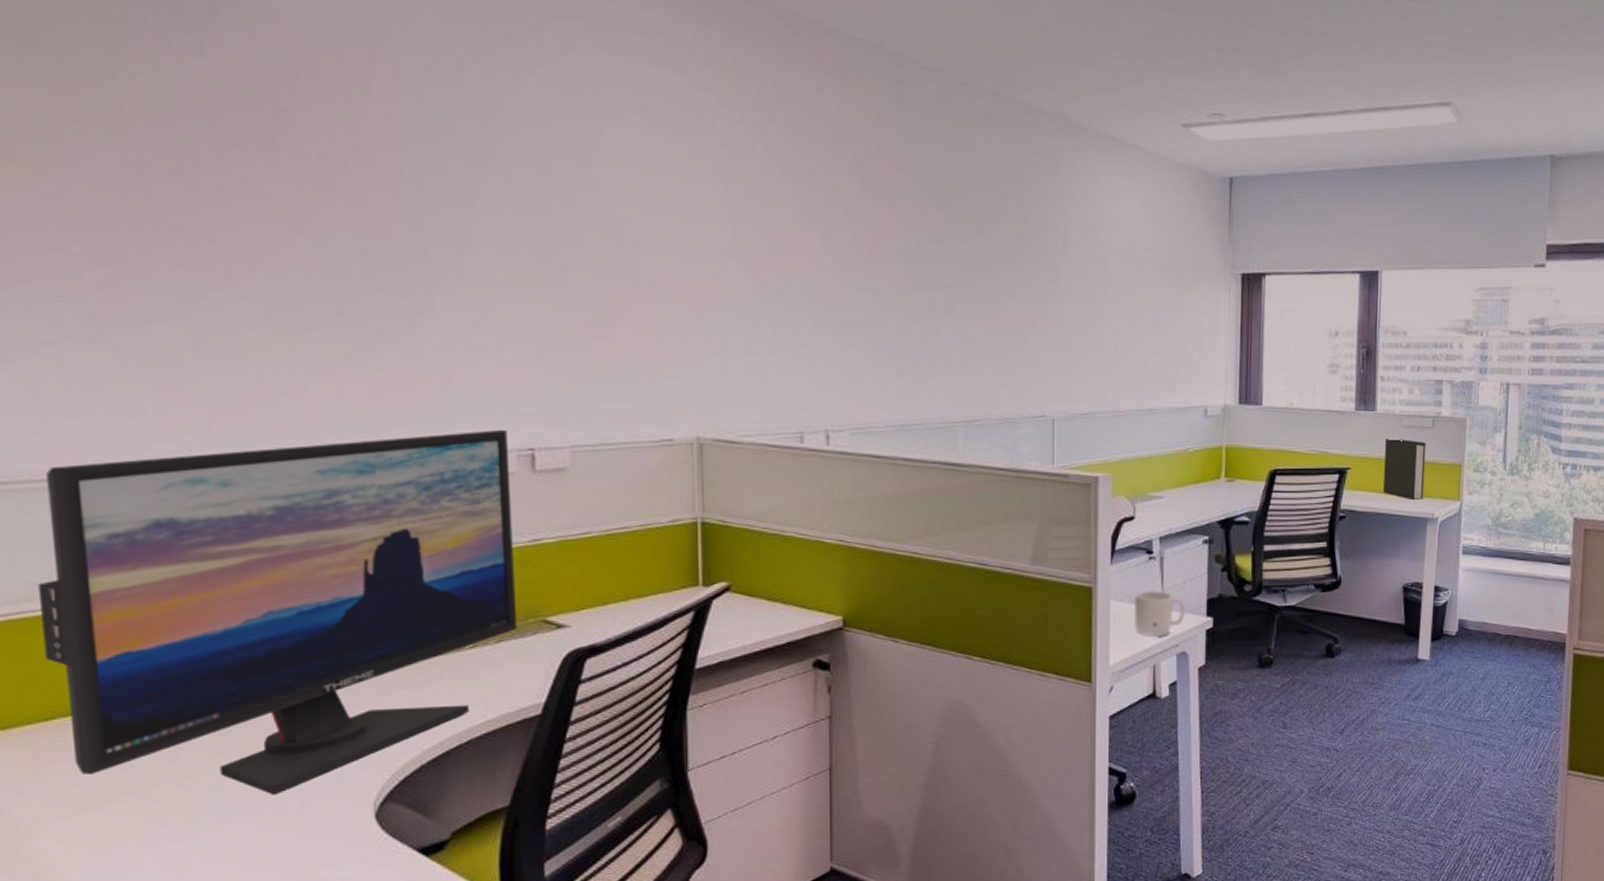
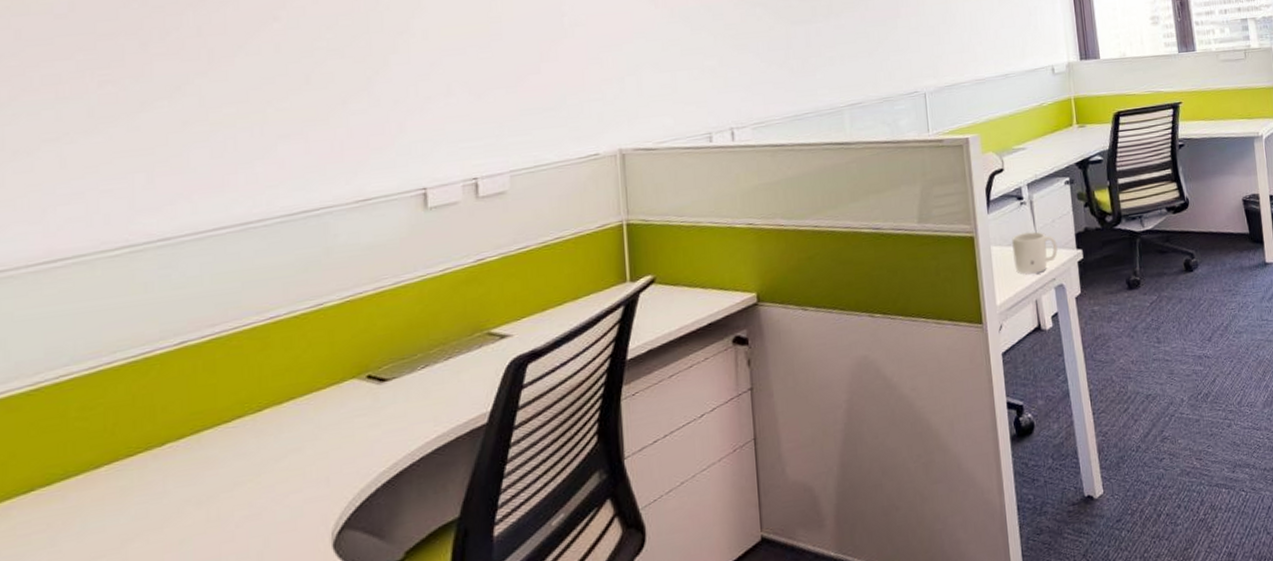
computer monitor: present [37,430,518,795] -> none [26,165,465,543]
binder: present [1383,439,1426,500] -> none [1208,71,1248,123]

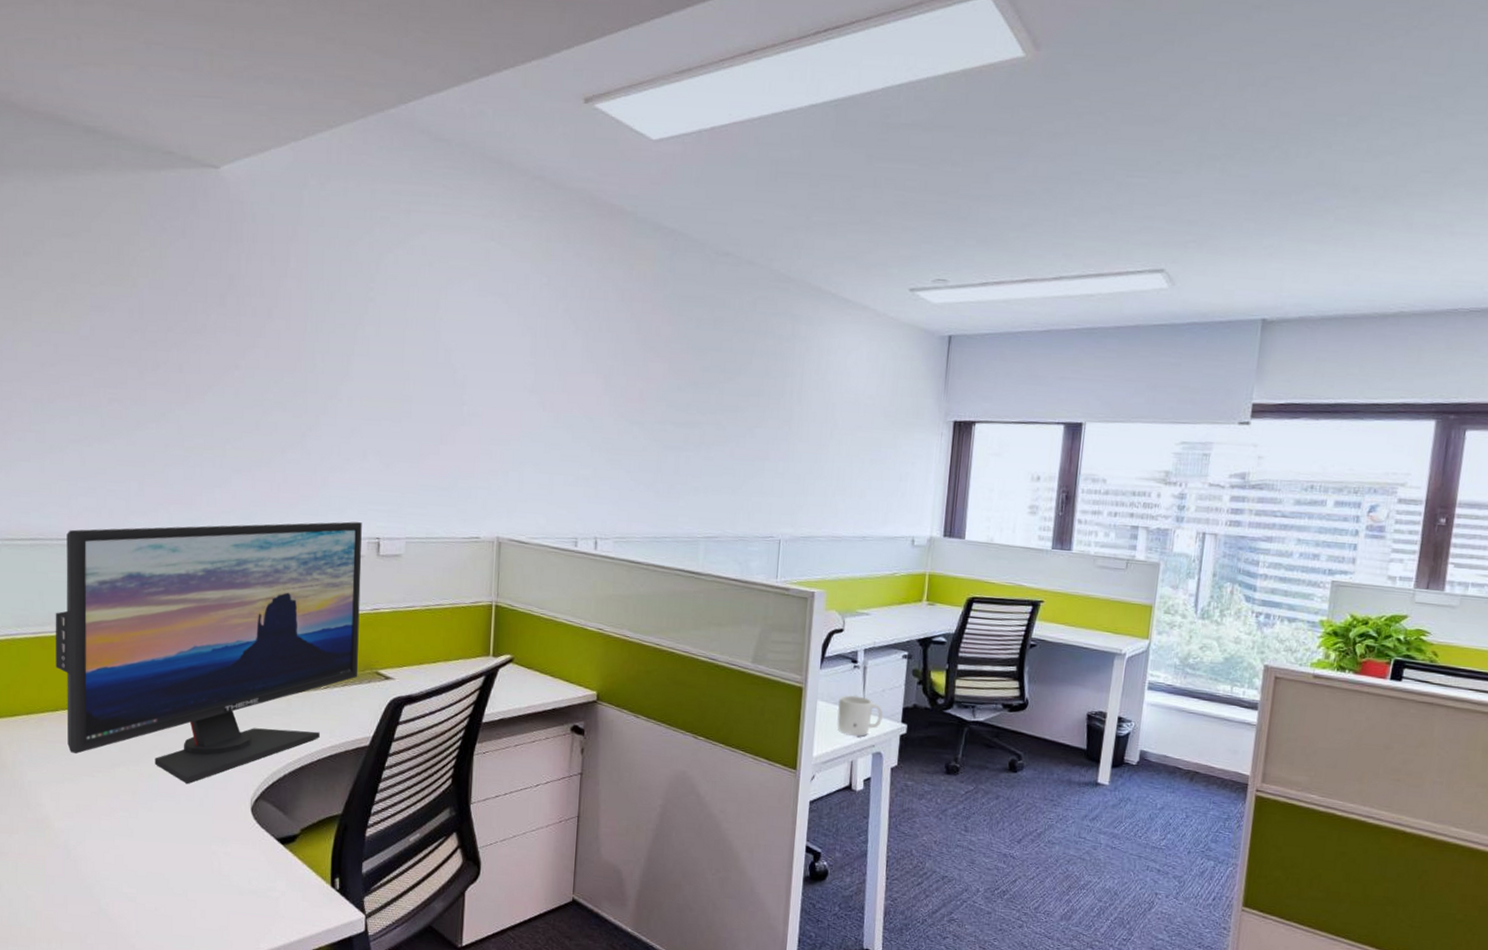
computer monitor: none [26,165,465,543] -> present [55,521,362,784]

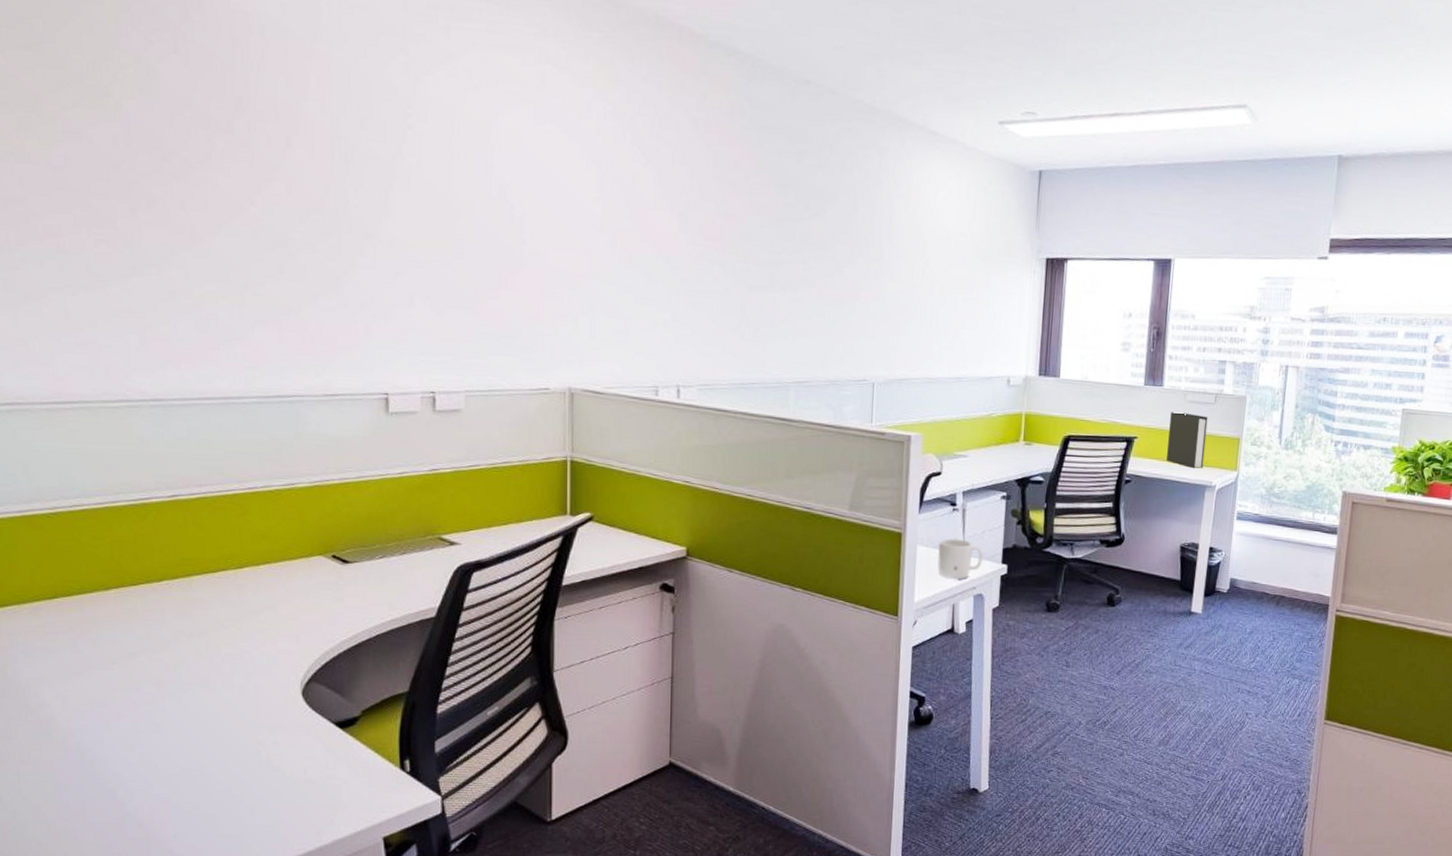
computer monitor: present [55,521,362,784] -> none [45,375,418,671]
binder: none [1074,577,1119,635] -> present [1166,412,1208,468]

